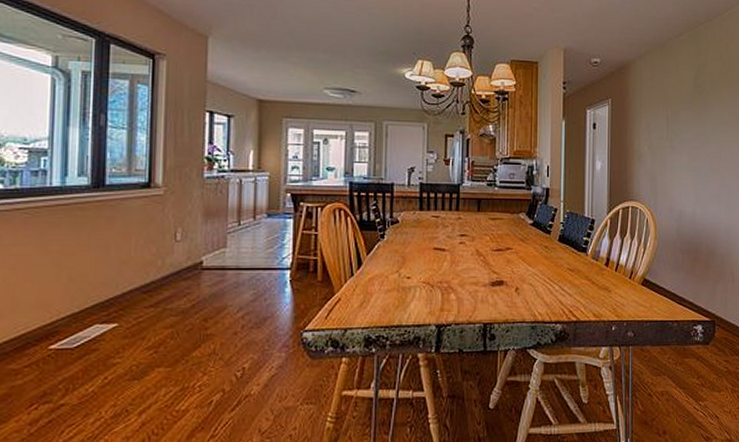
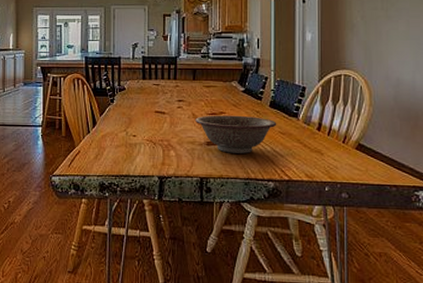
decorative bowl: none [479,251,566,294] -> present [195,115,277,154]

